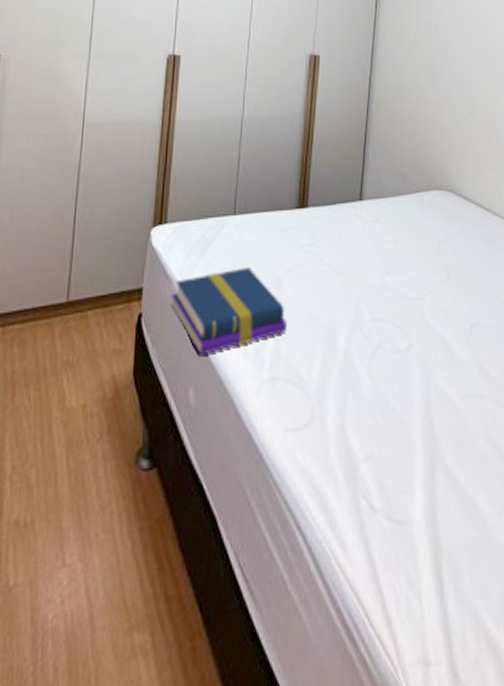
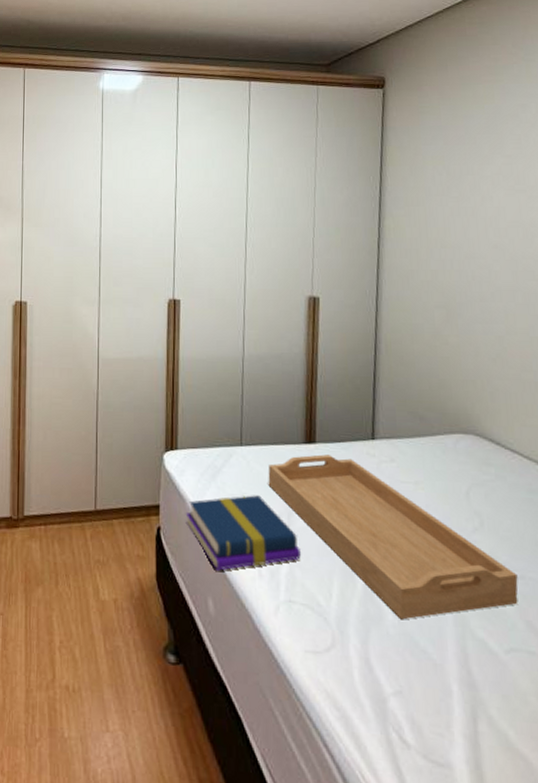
serving tray: none [259,219,475,382] -> present [268,454,518,620]

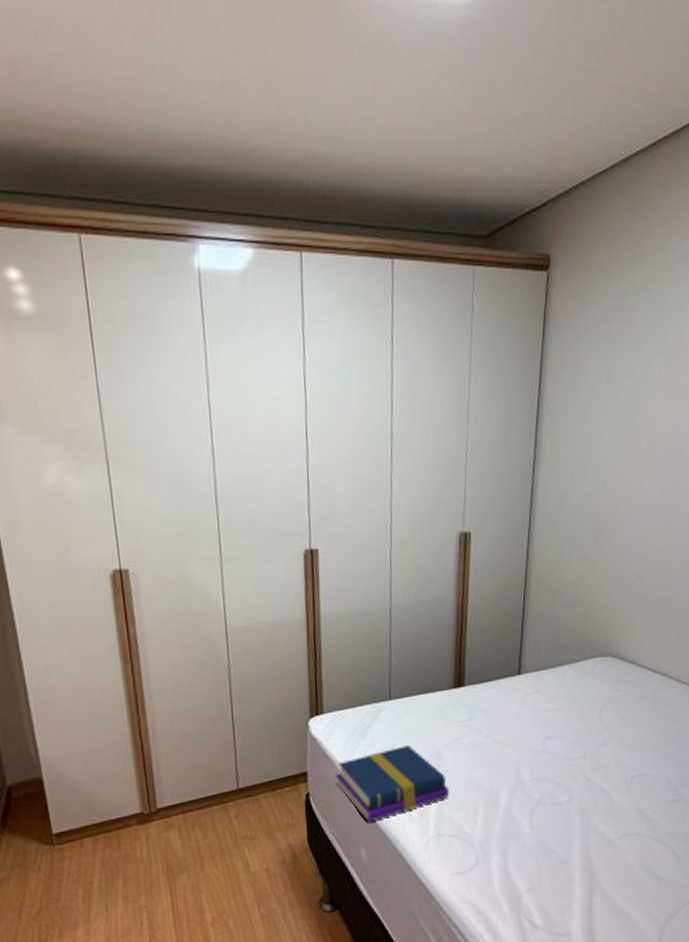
serving tray: present [268,454,518,620] -> none [417,695,635,831]

